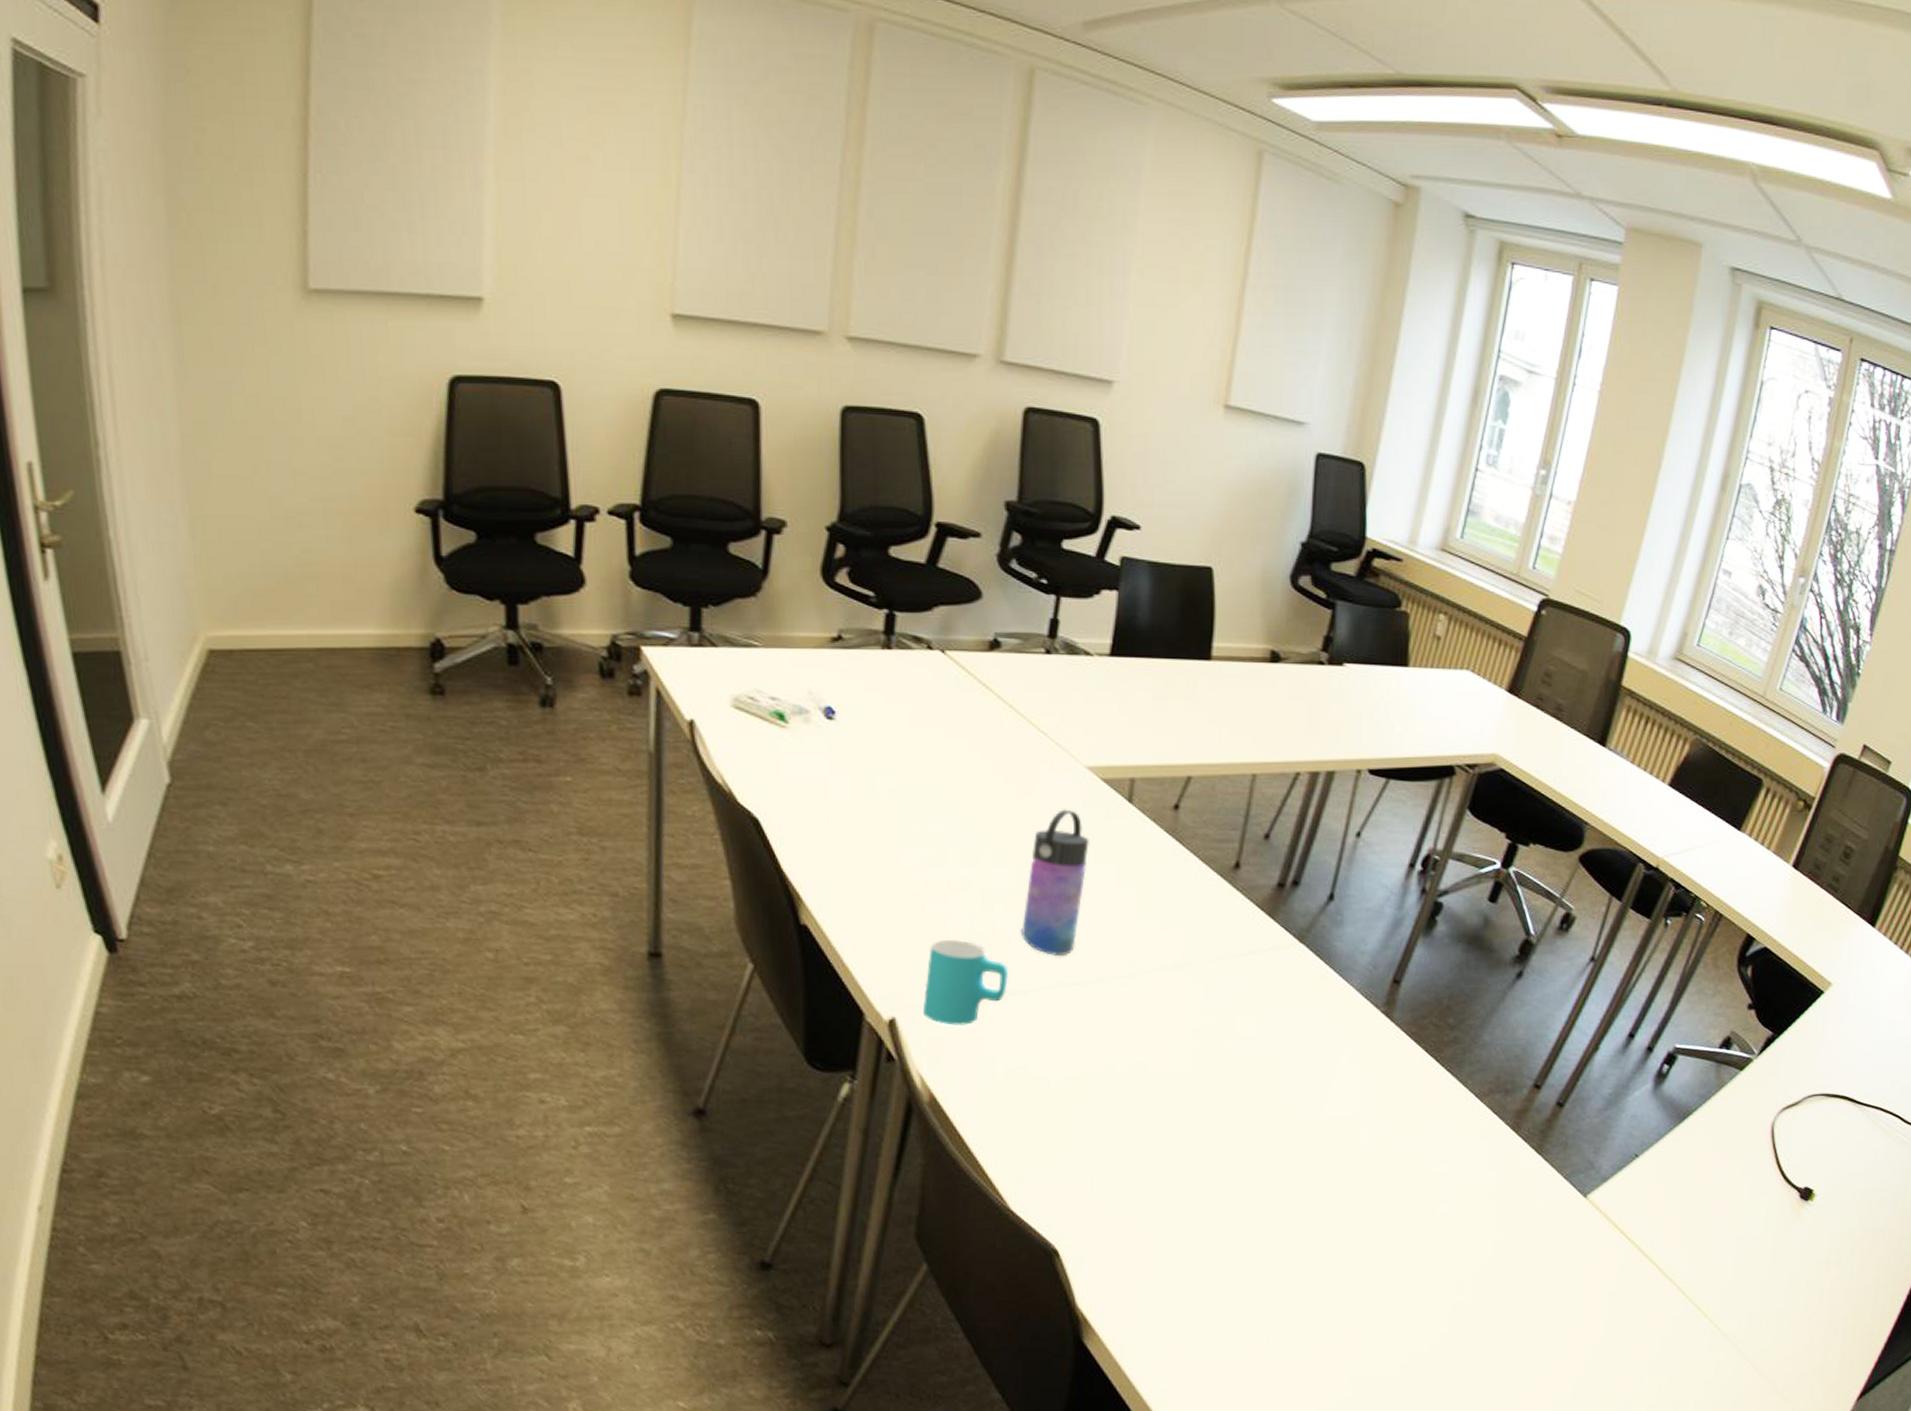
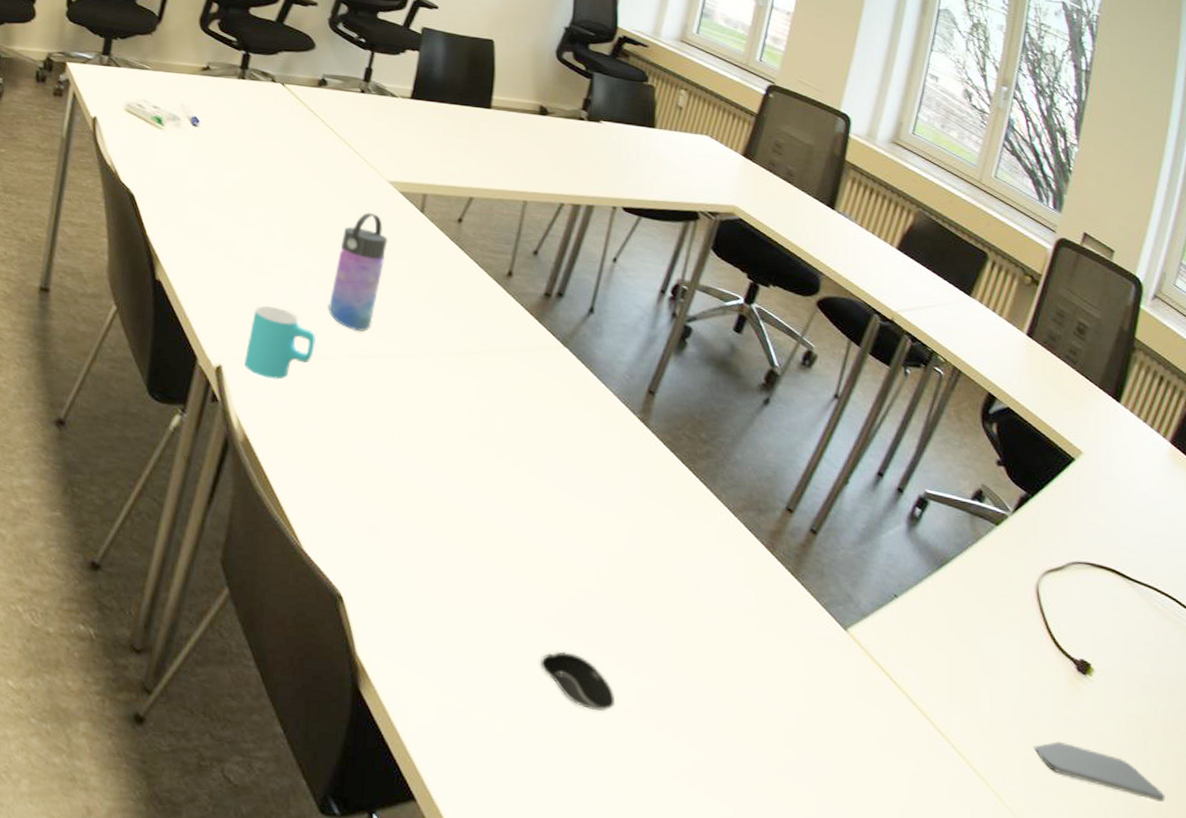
computer mouse: none [1276,1265,1353,1318] -> present [541,651,616,712]
smartphone: none [1751,1266,1864,1304] -> present [1033,742,1165,803]

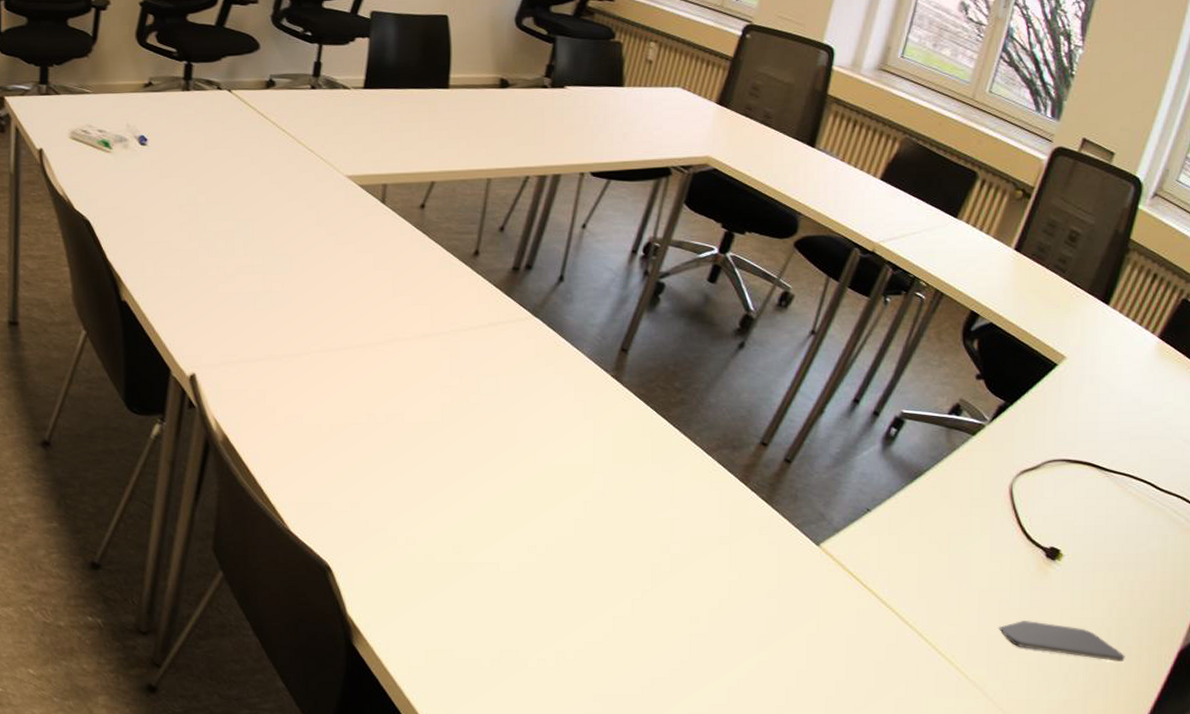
cup: present [244,305,316,380] -> none [216,312,286,381]
water bottle: present [327,212,389,332] -> none [294,209,351,327]
computer mouse: present [541,651,616,712] -> none [523,592,595,640]

